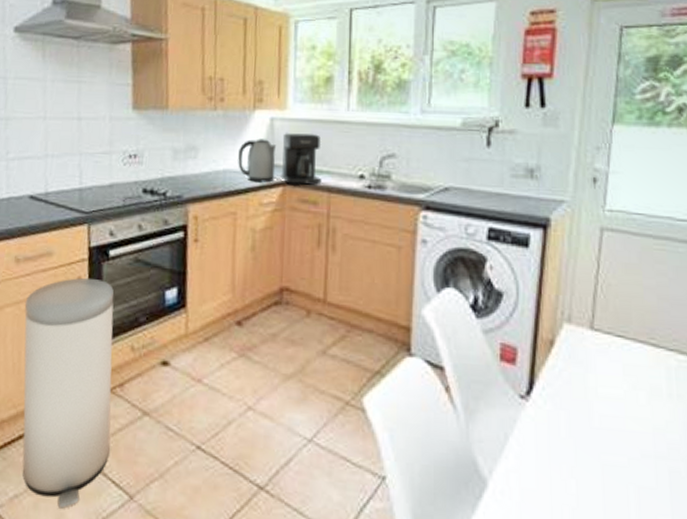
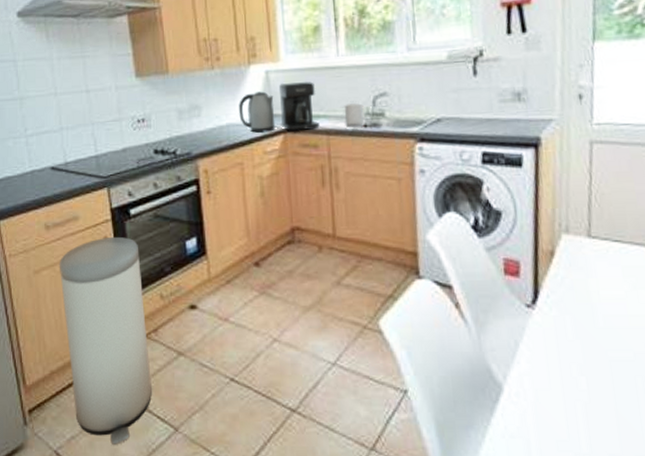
canister: none [346,159,377,190] -> present [342,101,372,130]

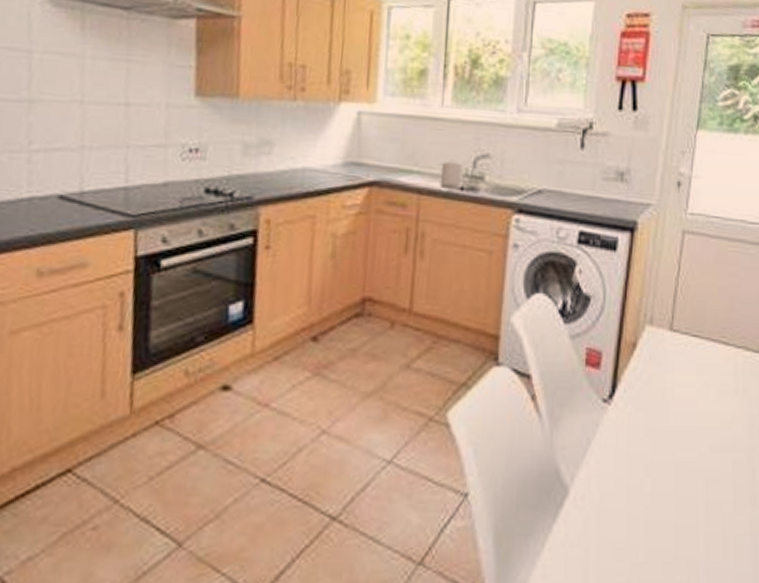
pedal bin: present [59,236,152,445] -> none [39,292,166,567]
kettle: present [239,91,276,133] -> none [319,134,363,183]
coffee maker: present [278,81,320,132] -> none [367,129,412,186]

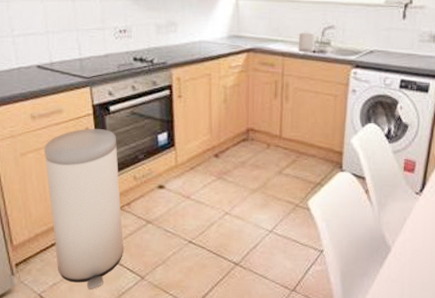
pedal bin: none [39,292,166,567] -> present [44,128,123,289]

